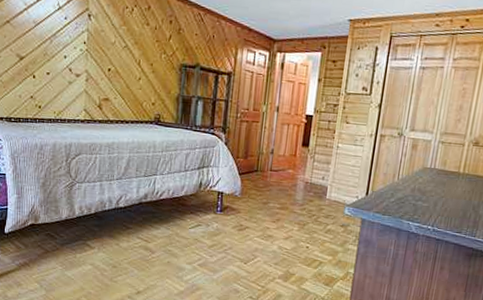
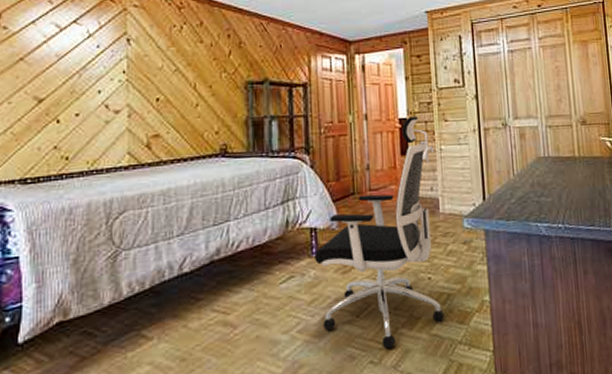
office chair: none [218,114,332,291] -> present [315,116,445,349]

